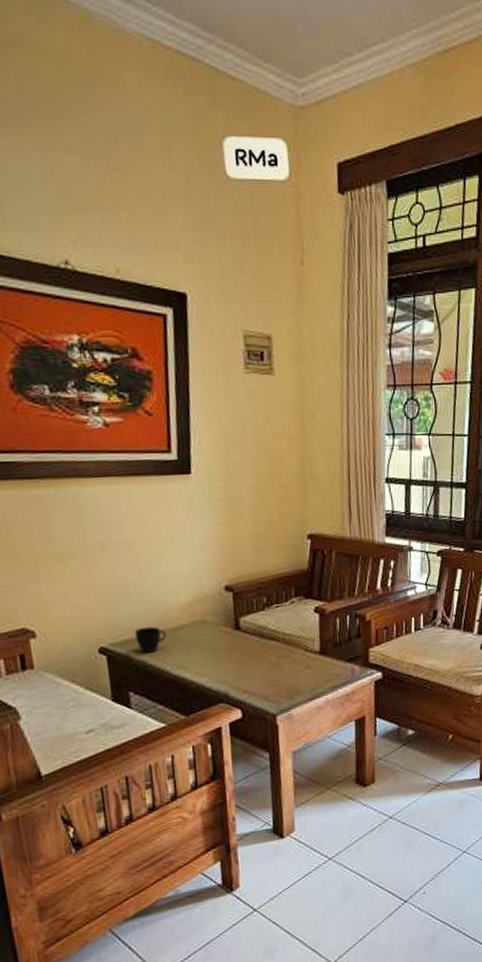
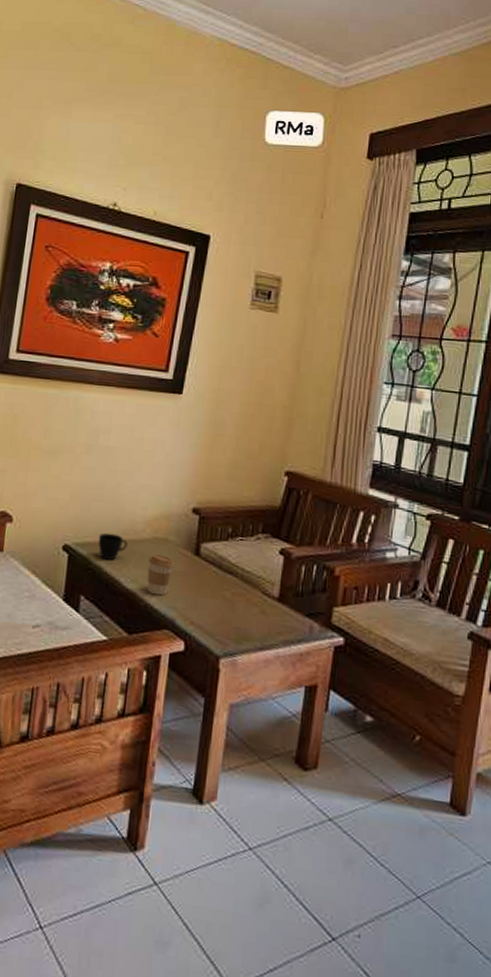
coffee cup: none [190,637,218,675] -> present [147,554,175,596]

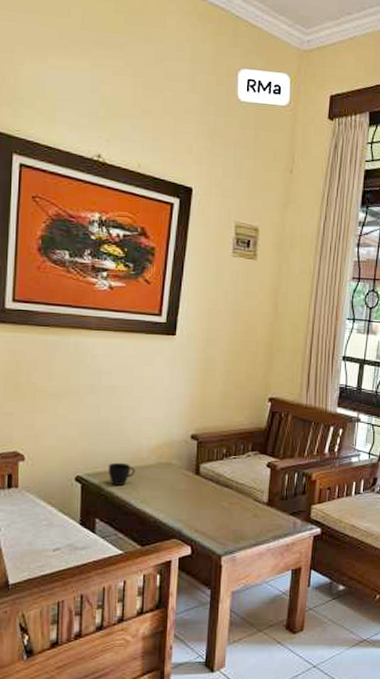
coffee cup: present [147,554,175,596] -> none [154,477,179,511]

